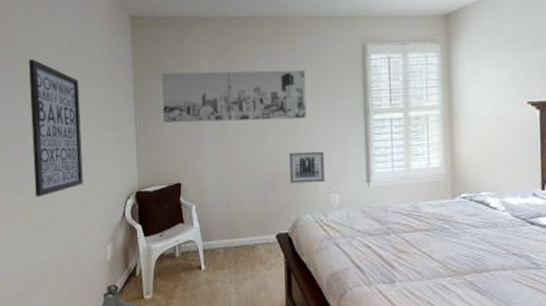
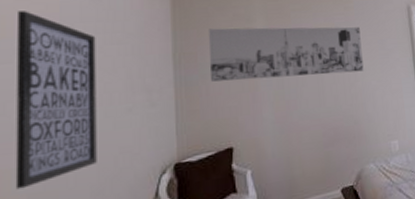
wall art: present [288,151,326,183] -> none [349,101,385,135]

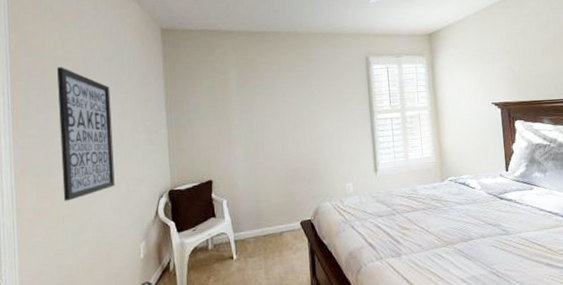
wall art: present [207,27,364,82] -> none [191,78,323,125]

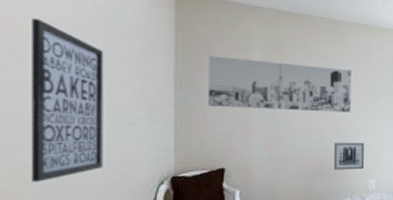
wall art: none [191,78,323,125] -> present [207,55,351,113]
wall art: none [308,146,341,176] -> present [333,142,365,170]

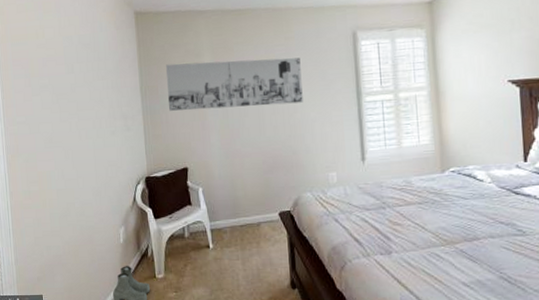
wall art: present [31,18,104,183] -> none [40,55,95,186]
wall art: present [333,142,365,170] -> none [287,132,323,164]

